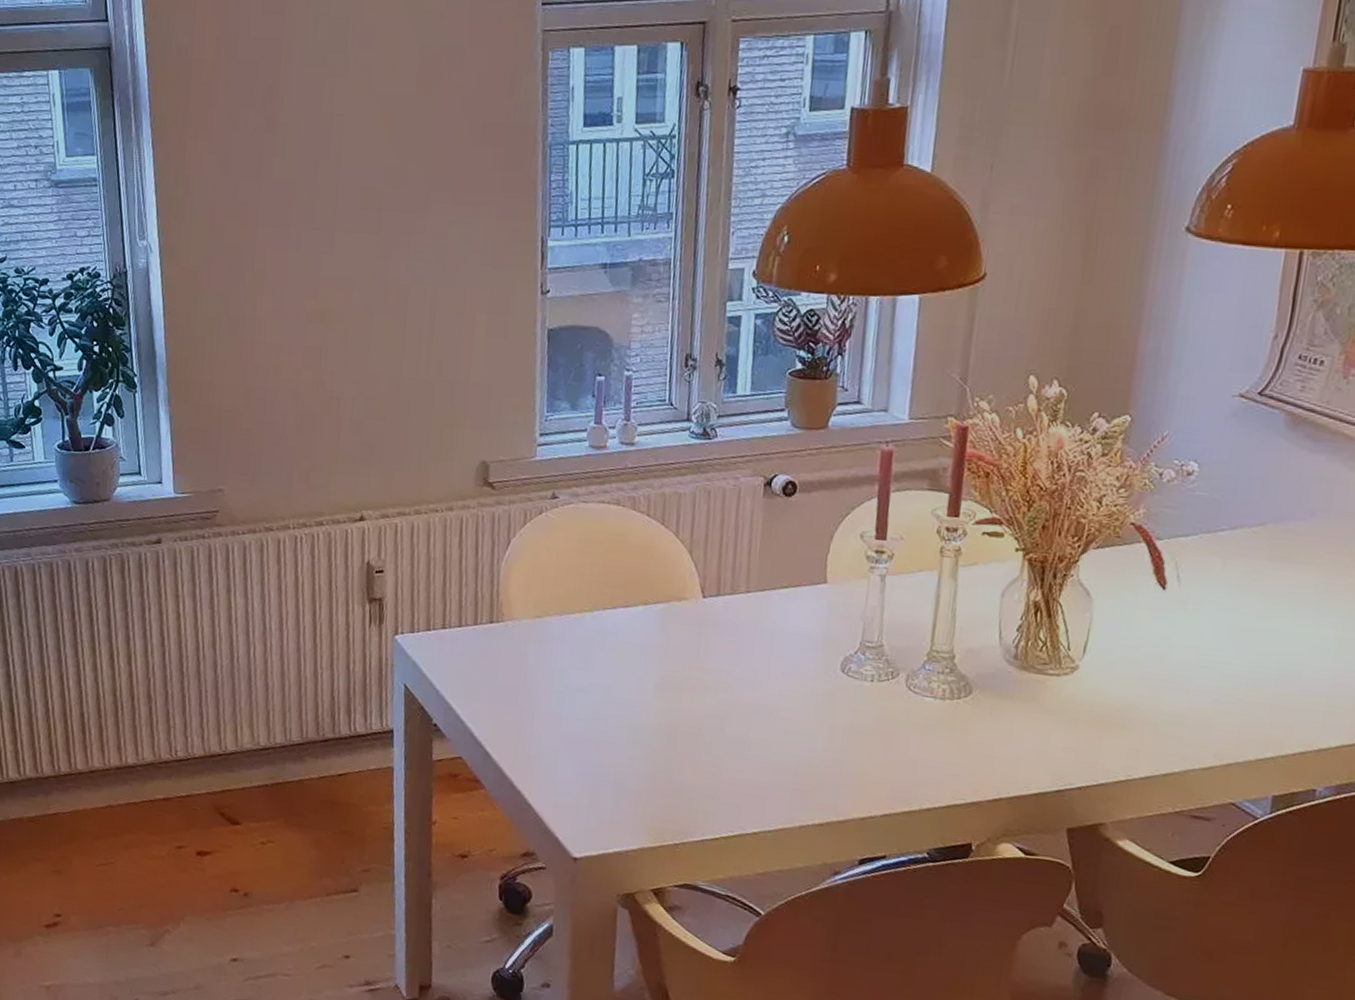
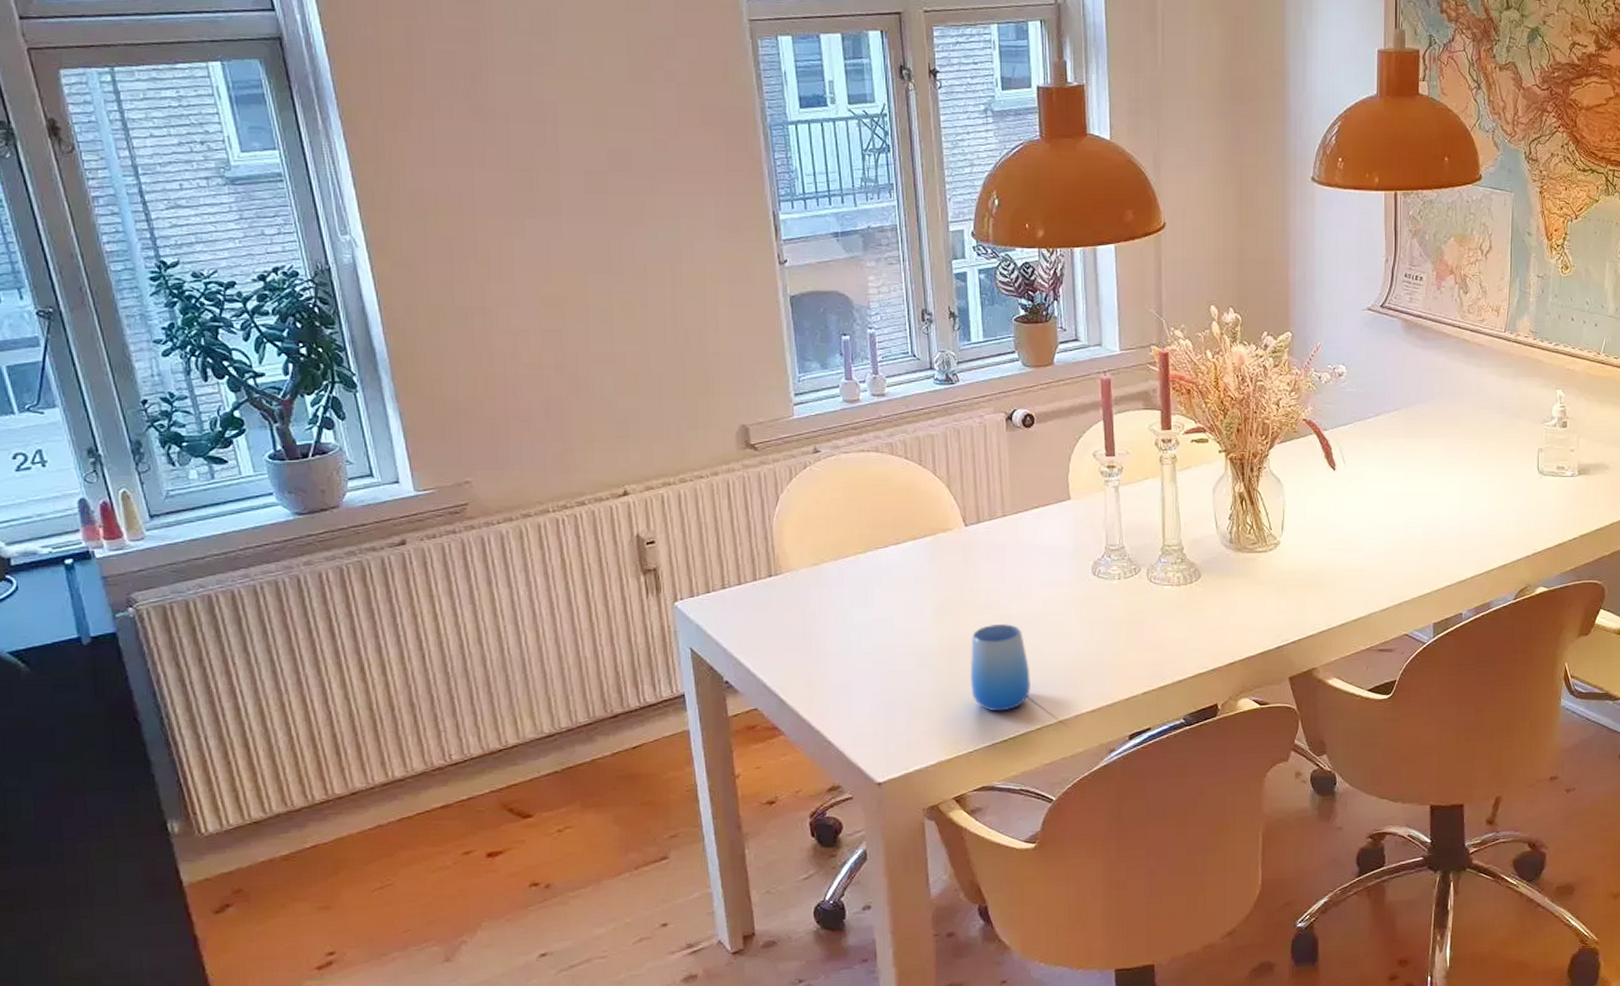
cup: none [685,709,755,807] -> present [970,623,1031,712]

